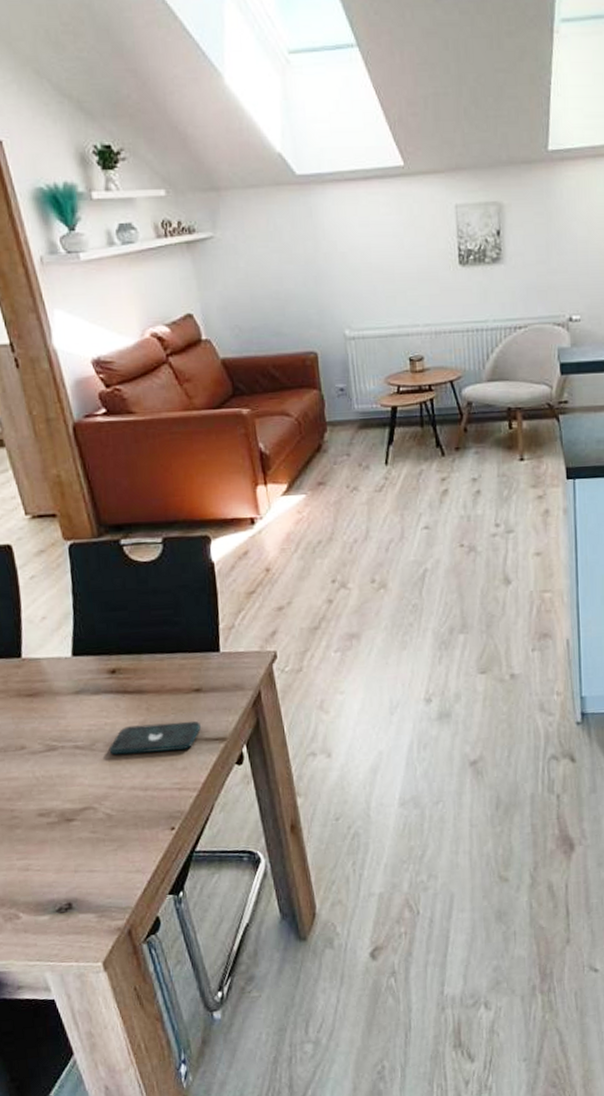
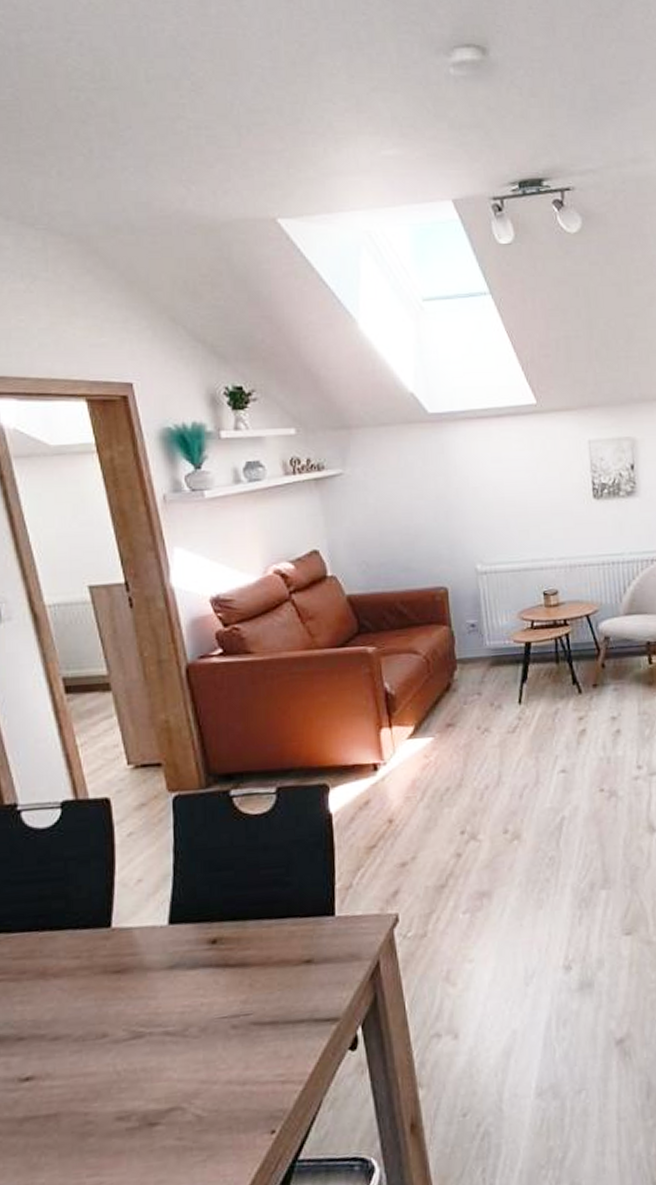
smartphone: present [108,721,201,755] -> none [203,998,310,1042]

